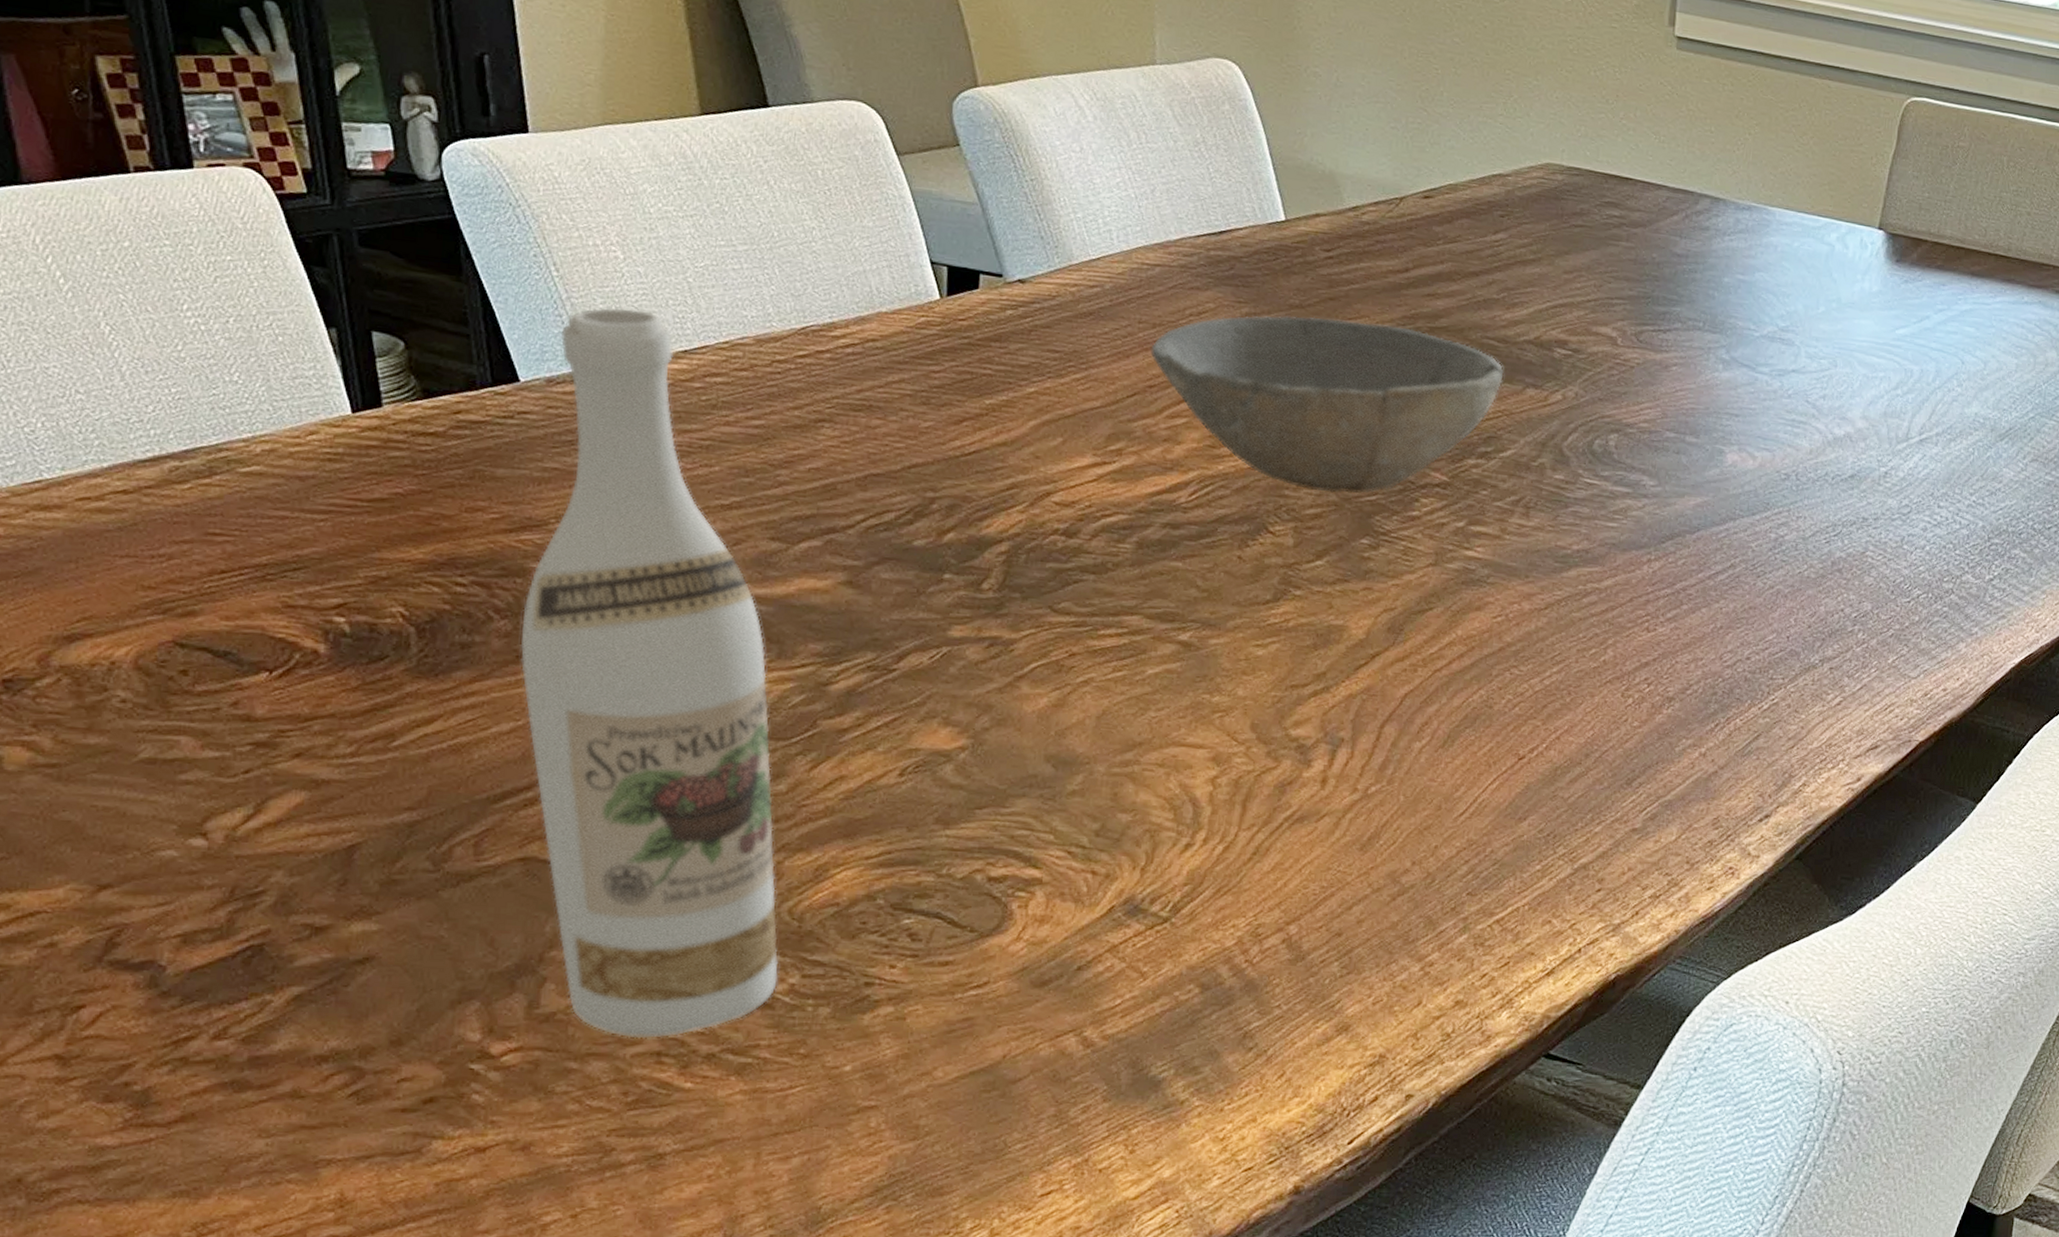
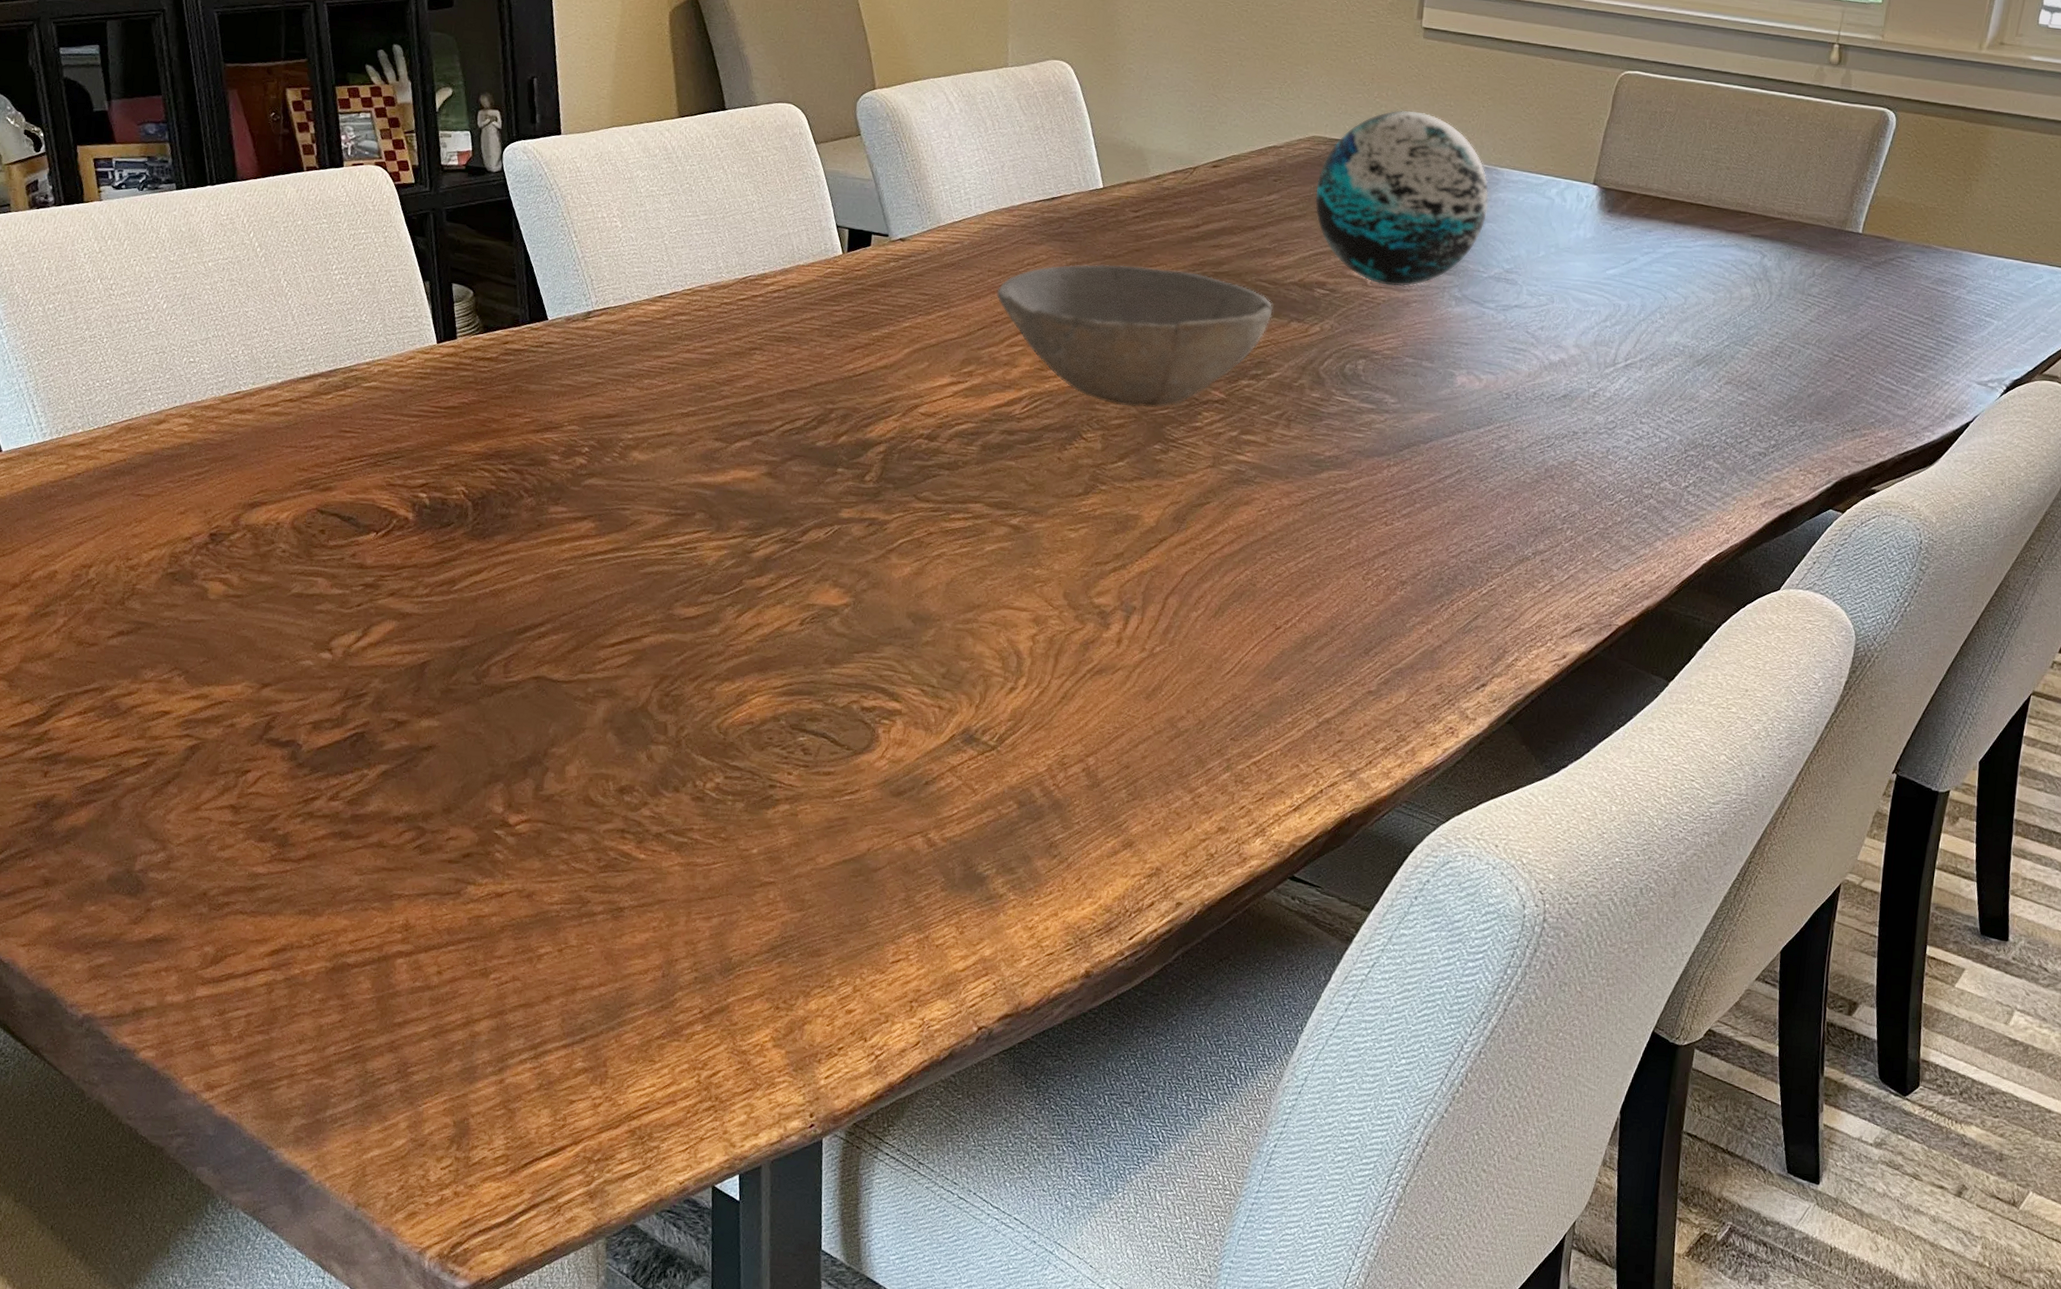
wine bottle: present [520,307,779,1038] -> none [540,264,709,819]
decorative orb: none [1551,134,1759,346] -> present [1314,110,1489,286]

